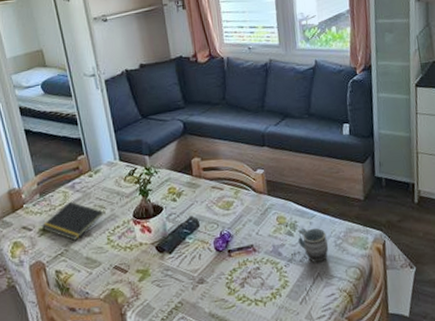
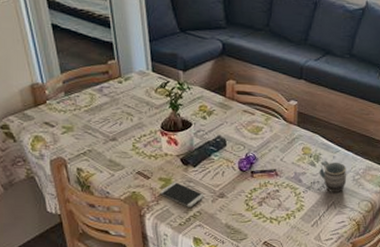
notepad: present [41,201,104,241] -> none [64,104,132,142]
smartphone: none [138,272,184,299] -> present [160,182,204,207]

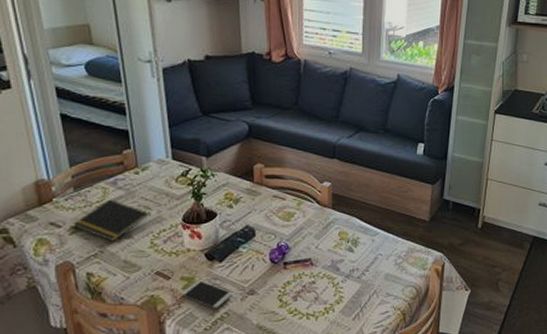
notepad: none [64,104,132,142] -> present [73,199,149,242]
mug: present [319,160,347,193] -> none [358,244,389,281]

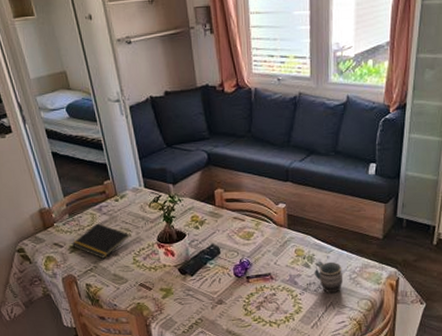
smartphone: present [182,280,232,309] -> none [162,291,204,315]
mug: none [358,244,389,281] -> present [314,261,343,294]

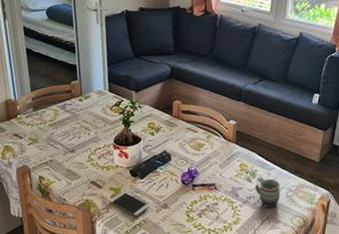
notepad: present [71,223,130,259] -> none [31,119,89,154]
smartphone: none [162,291,204,315] -> present [110,192,150,216]

